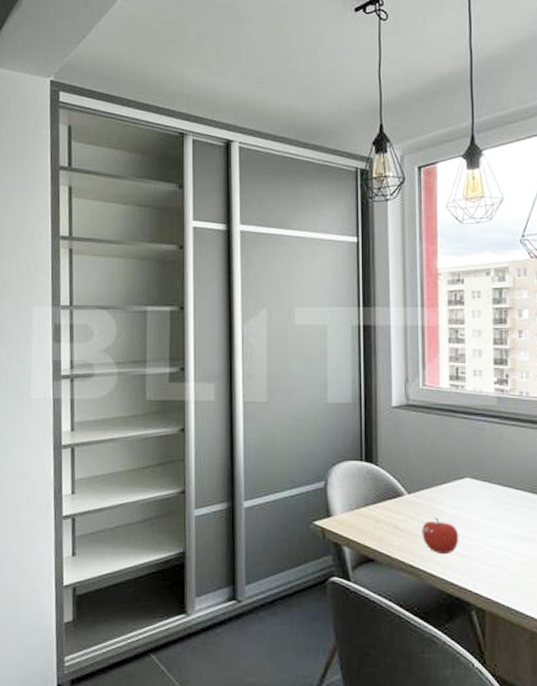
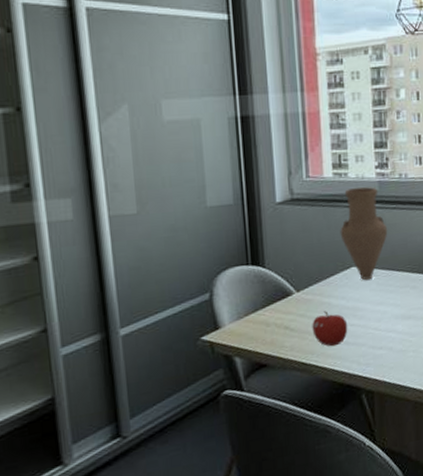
vase: none [454,401,506,494] -> present [340,187,388,281]

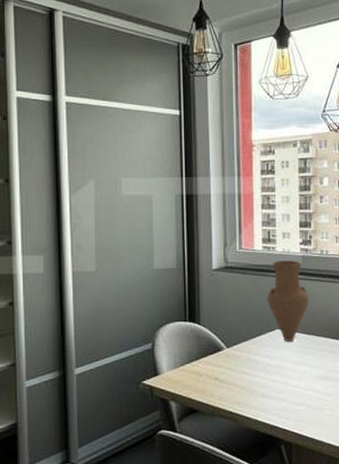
fruit: present [312,311,348,347] -> none [239,367,271,399]

